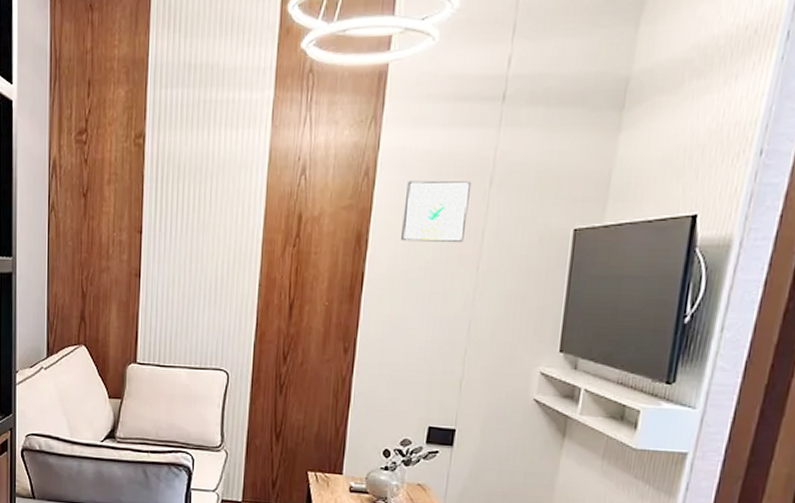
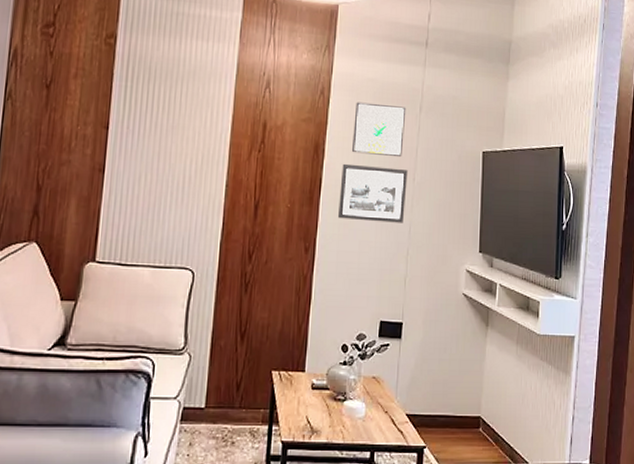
picture frame: none [383,254,470,320] -> present [338,163,408,223]

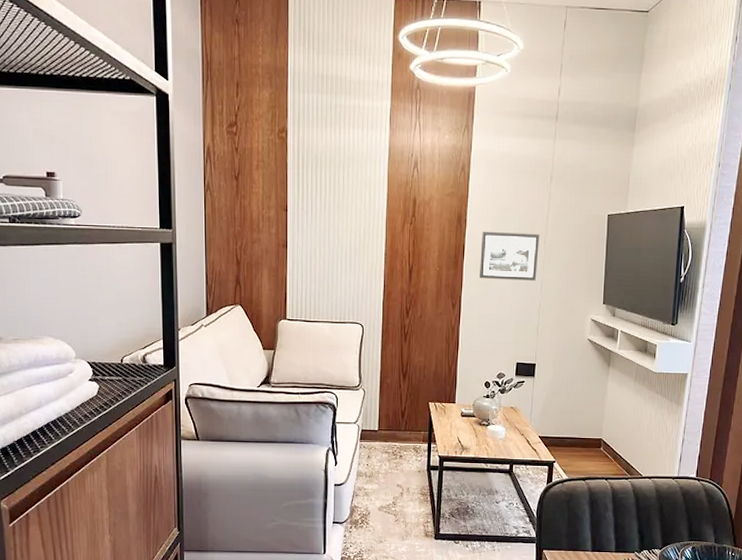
wall art: present [352,102,407,156] -> none [491,175,538,222]

